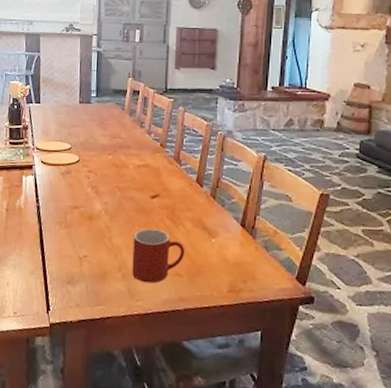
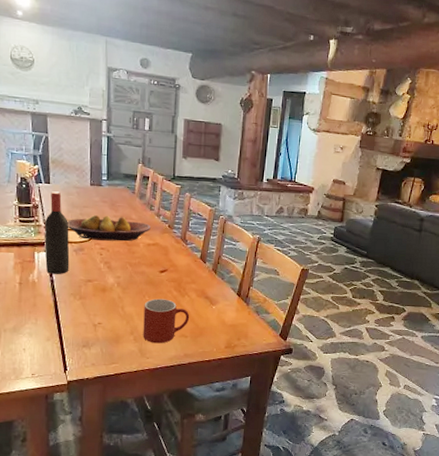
wine bottle: none [32,111,57,200] -> present [44,191,70,274]
fruit bowl: none [55,134,141,163] -> present [67,214,151,242]

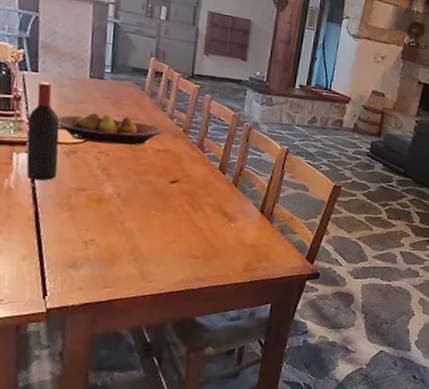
mug: present [143,298,190,344] -> none [145,213,204,265]

